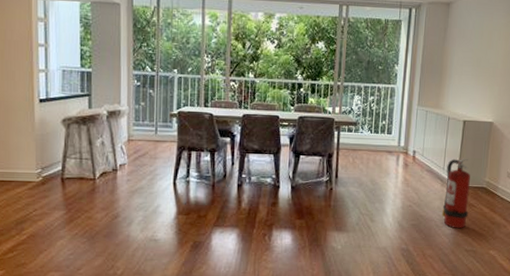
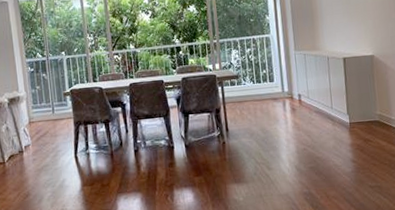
fire extinguisher: present [441,158,470,228] -> none [335,94,366,166]

